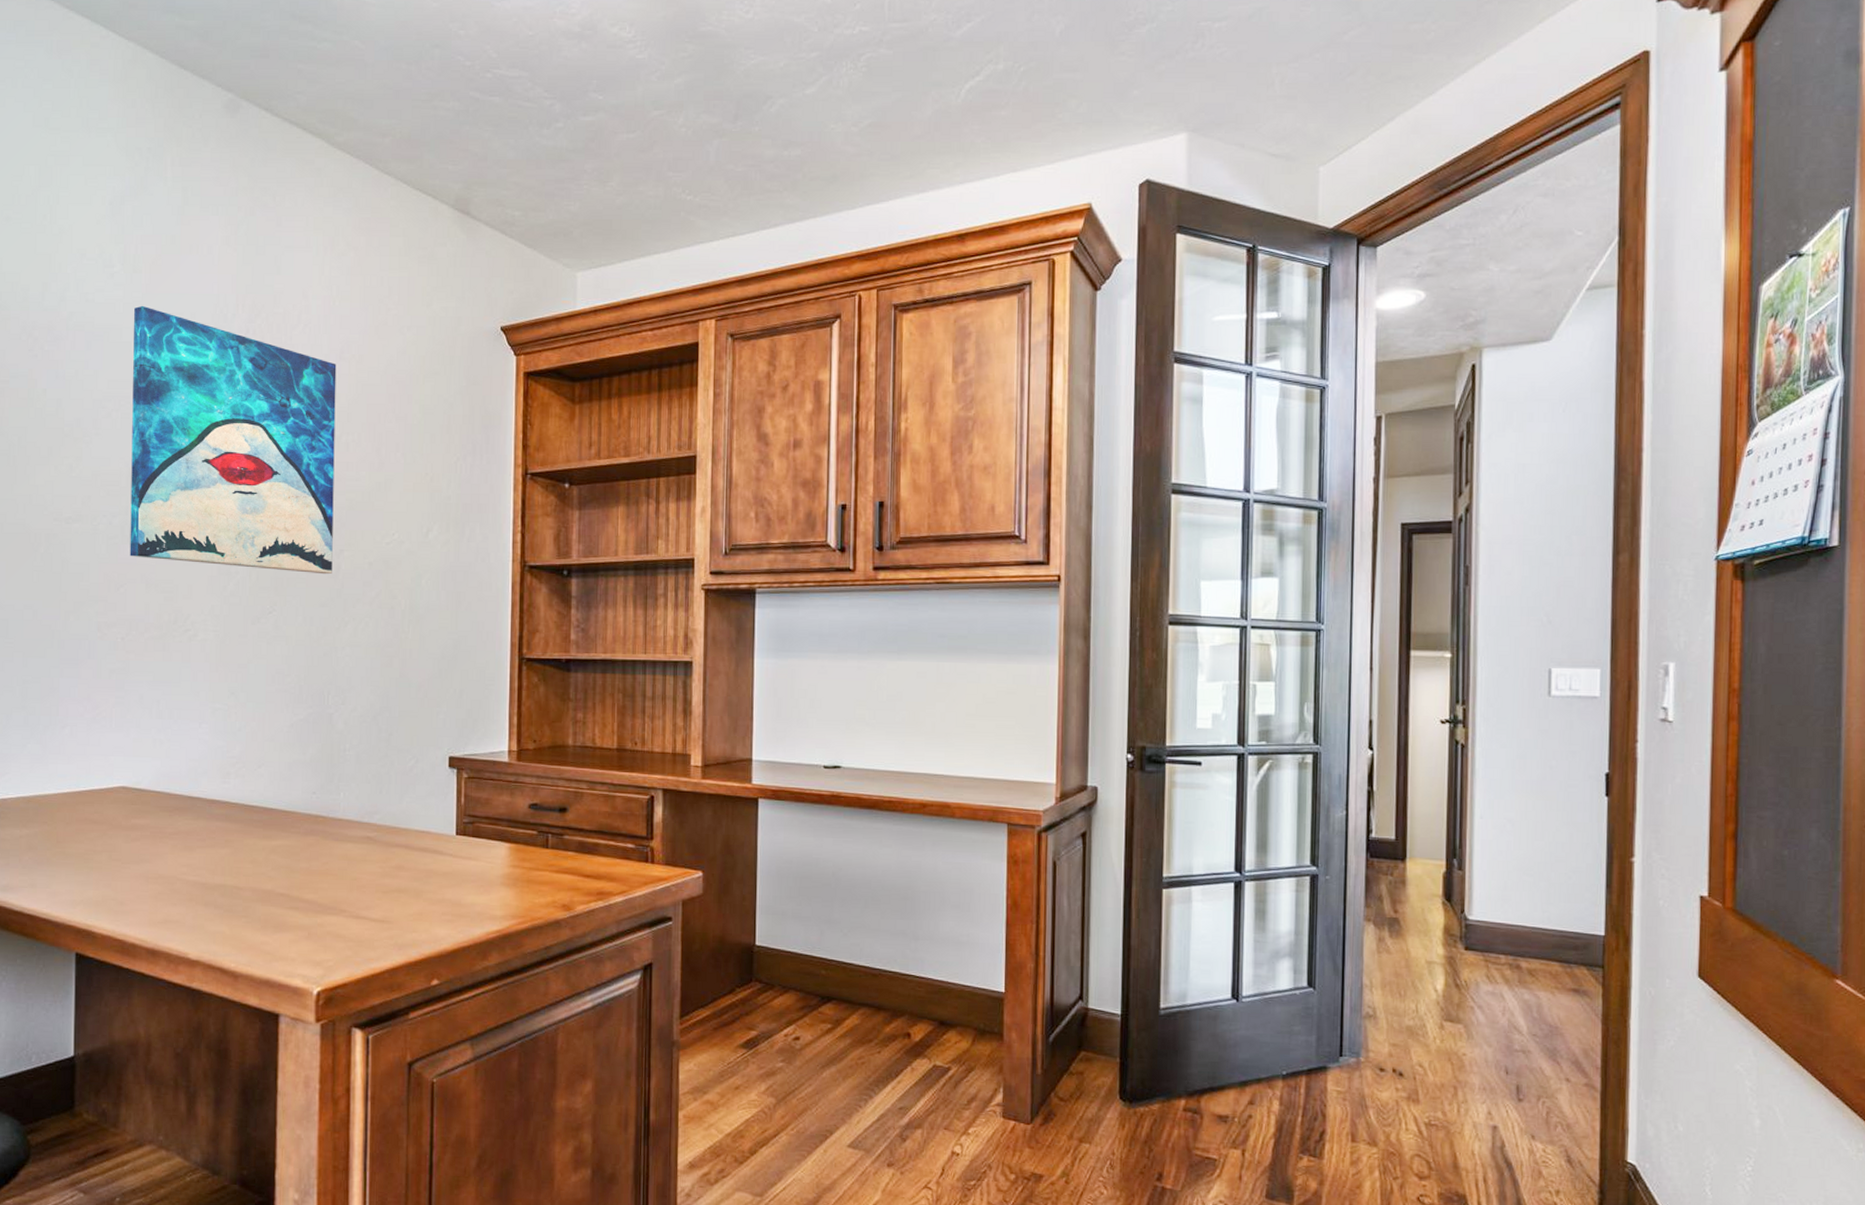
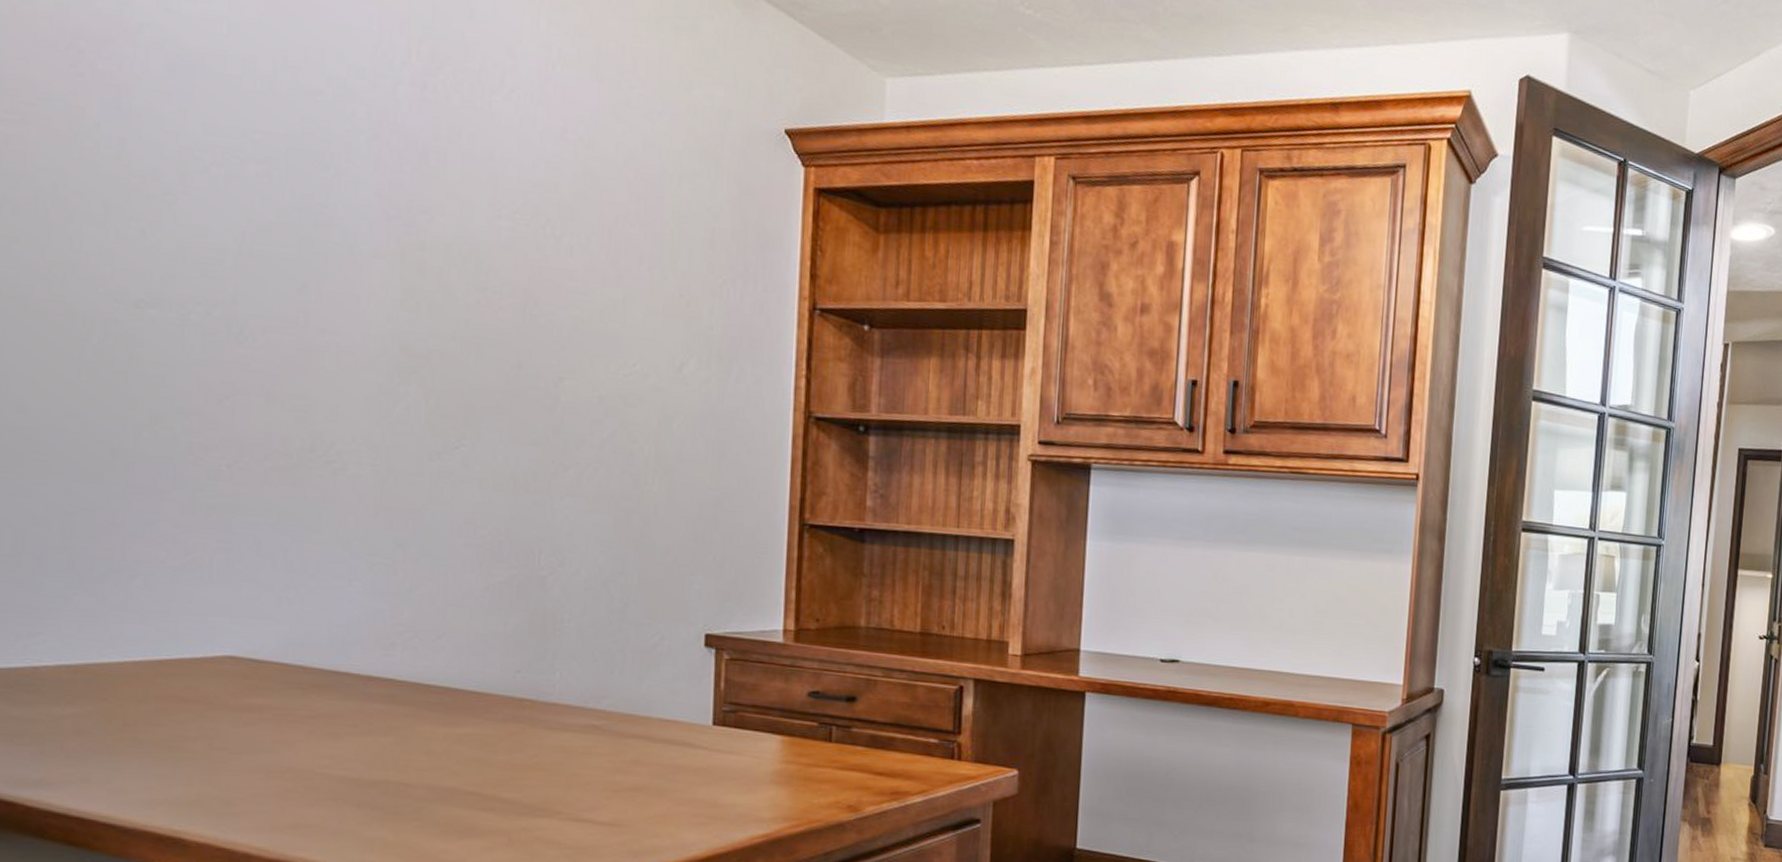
wall art: present [130,305,337,575] -> none [240,29,557,407]

